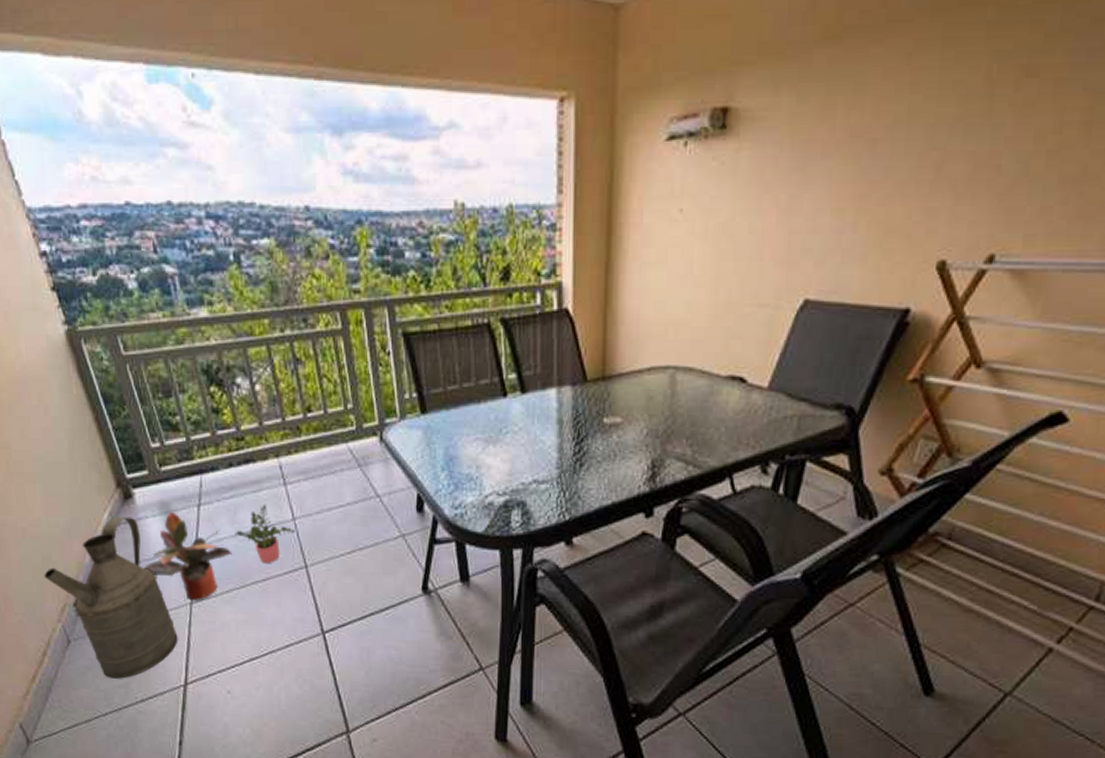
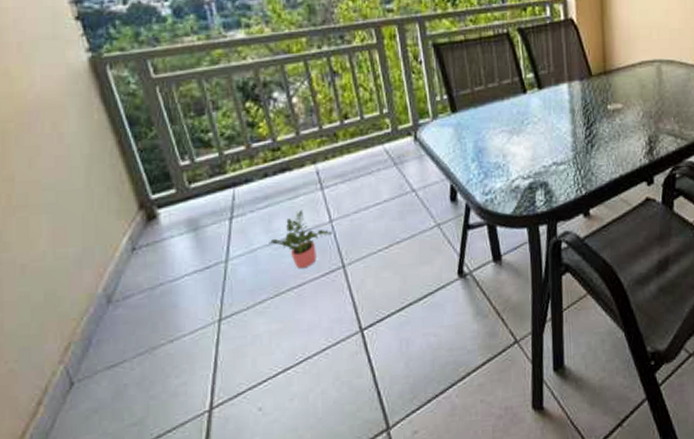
watering can: present [44,516,178,679] -> none [45,238,204,418]
potted plant: present [143,511,233,600] -> none [166,227,267,317]

